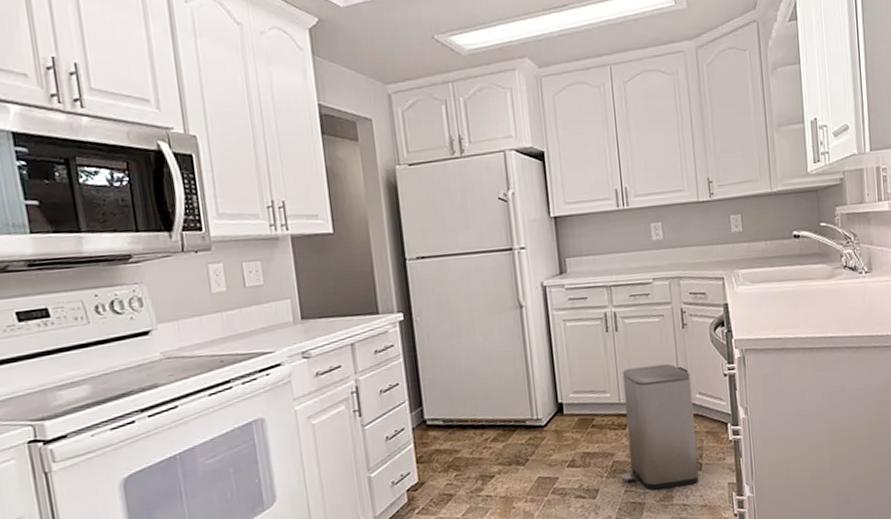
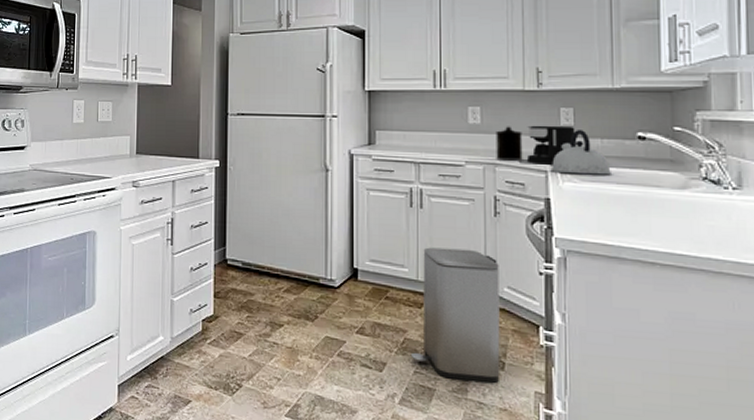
canister: none [677,238,702,273] -> present [496,126,523,161]
coffee maker: none [698,232,744,274] -> present [518,125,575,166]
kettle: none [726,235,775,278] -> present [550,130,611,175]

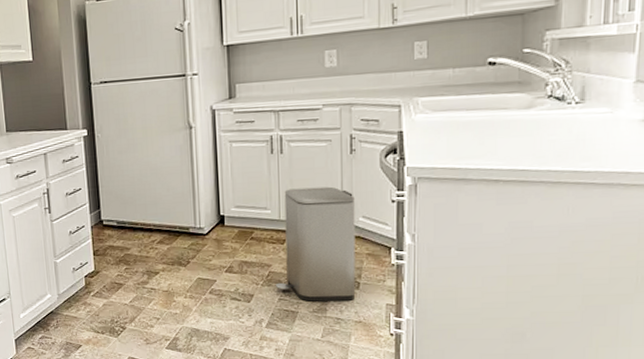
canister: present [496,126,523,161] -> none [351,65,377,100]
coffee maker: present [518,125,575,166] -> none [373,59,429,101]
kettle: present [550,130,611,175] -> none [403,62,461,106]

